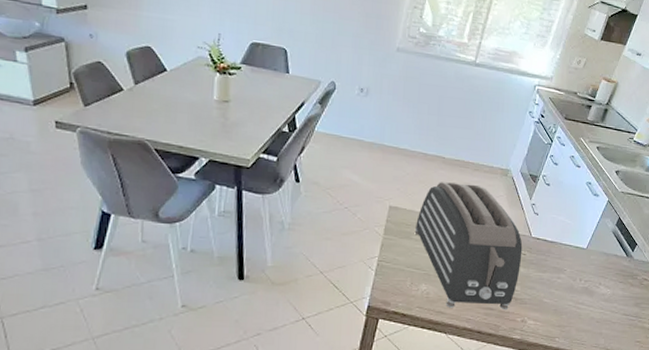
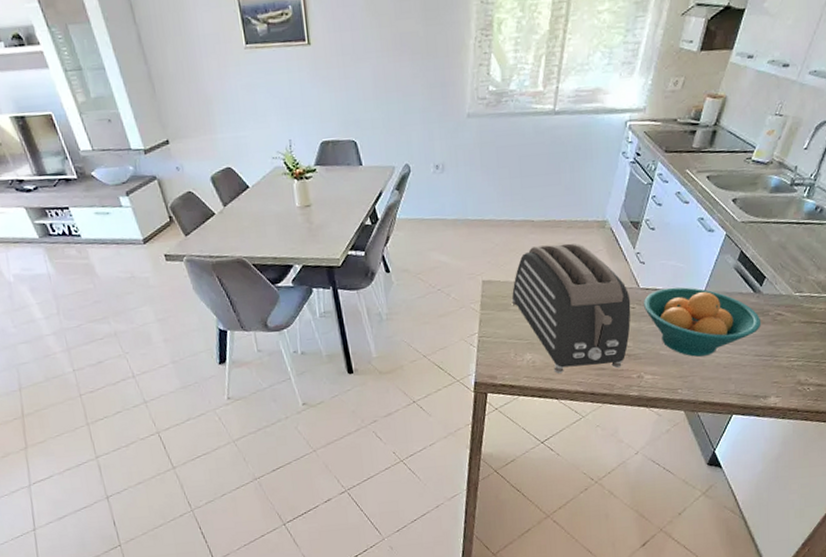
fruit bowl: none [533,240,631,309] -> present [643,287,762,357]

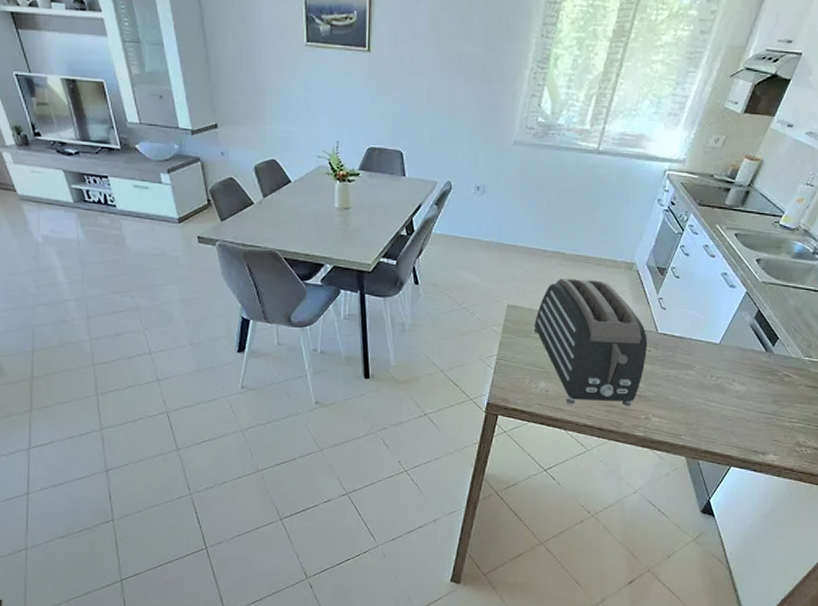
fruit bowl: present [643,287,762,357] -> none [659,336,770,406]

